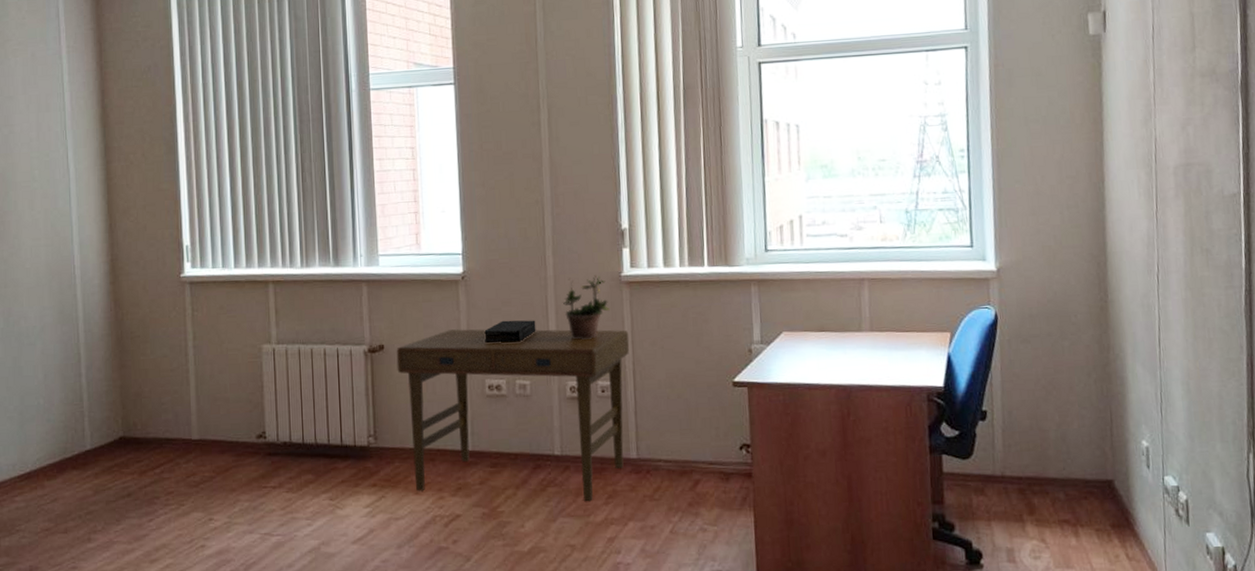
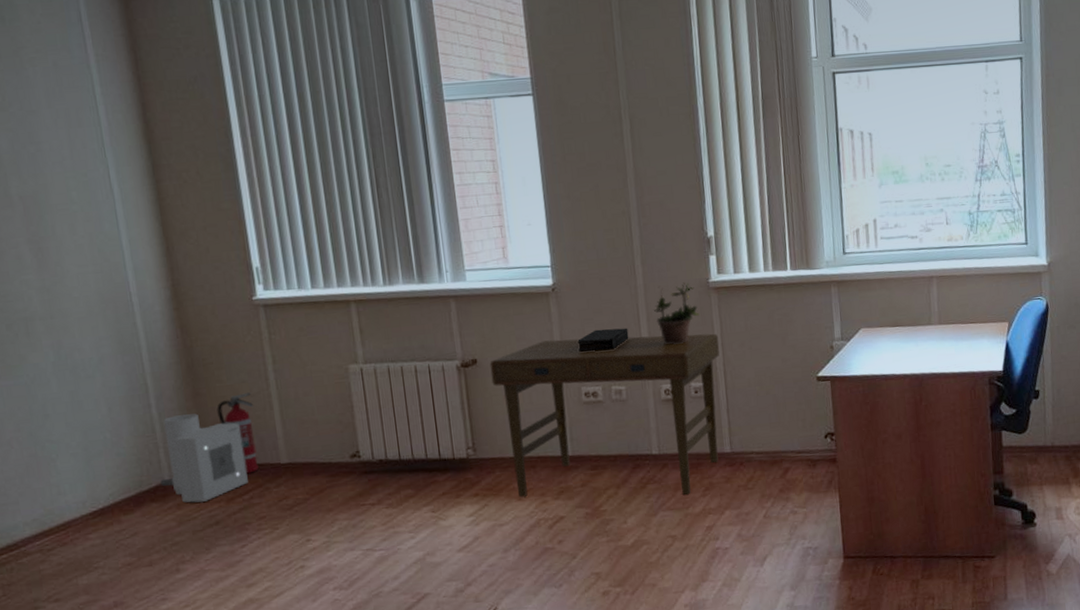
air purifier: none [82,385,161,473] -> present [160,413,248,503]
fire extinguisher: none [139,367,172,448] -> present [216,392,259,474]

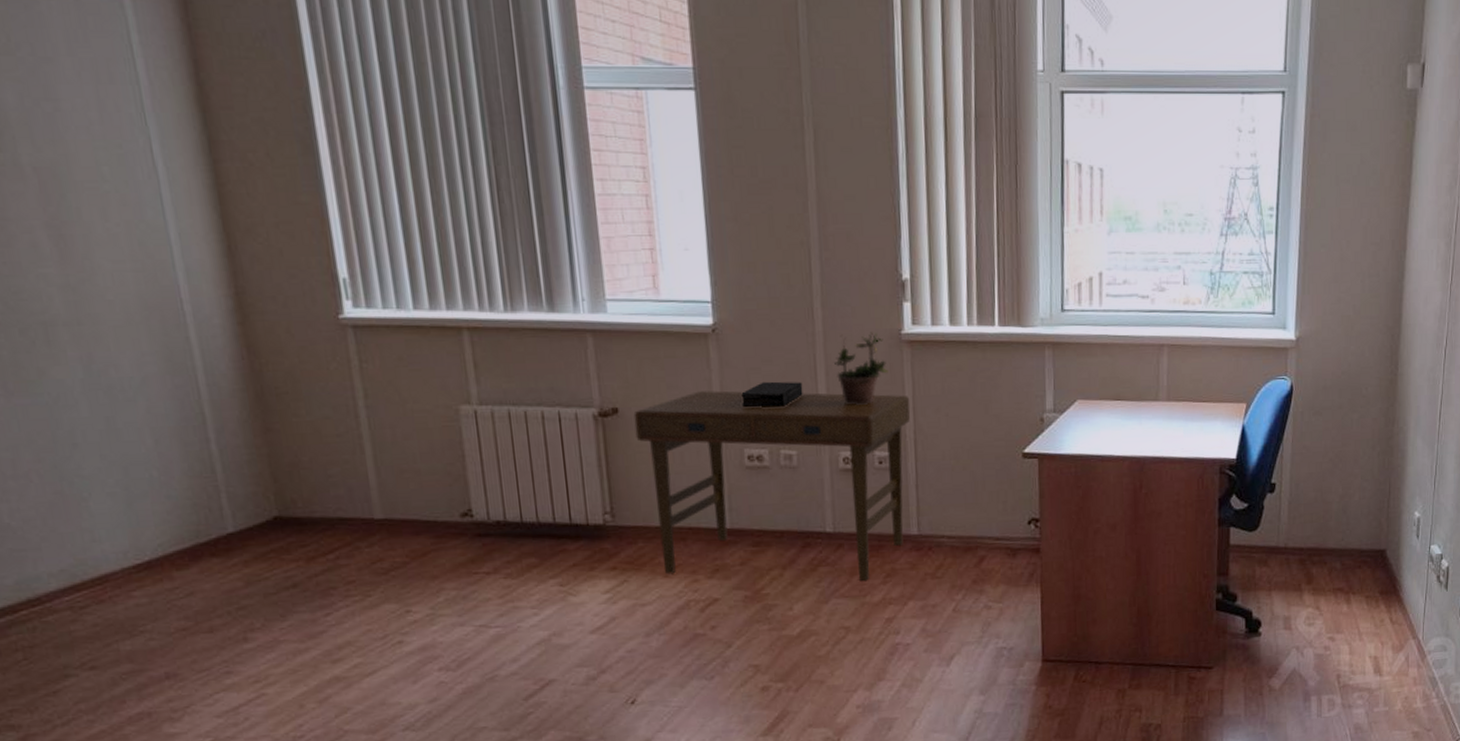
air purifier: present [160,413,248,503] -> none [222,453,334,560]
fire extinguisher: present [216,392,259,474] -> none [293,431,347,529]

